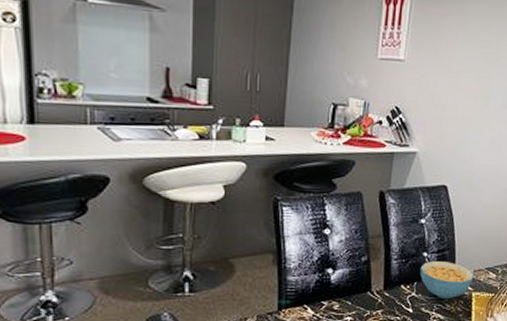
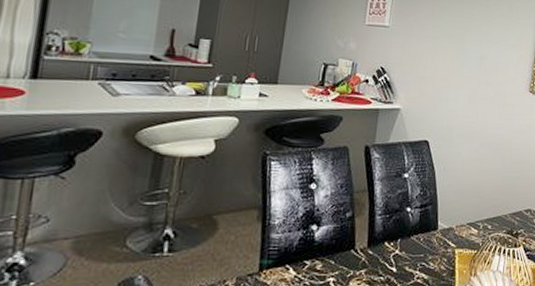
cereal bowl: present [420,260,474,300] -> none [403,215,457,257]

